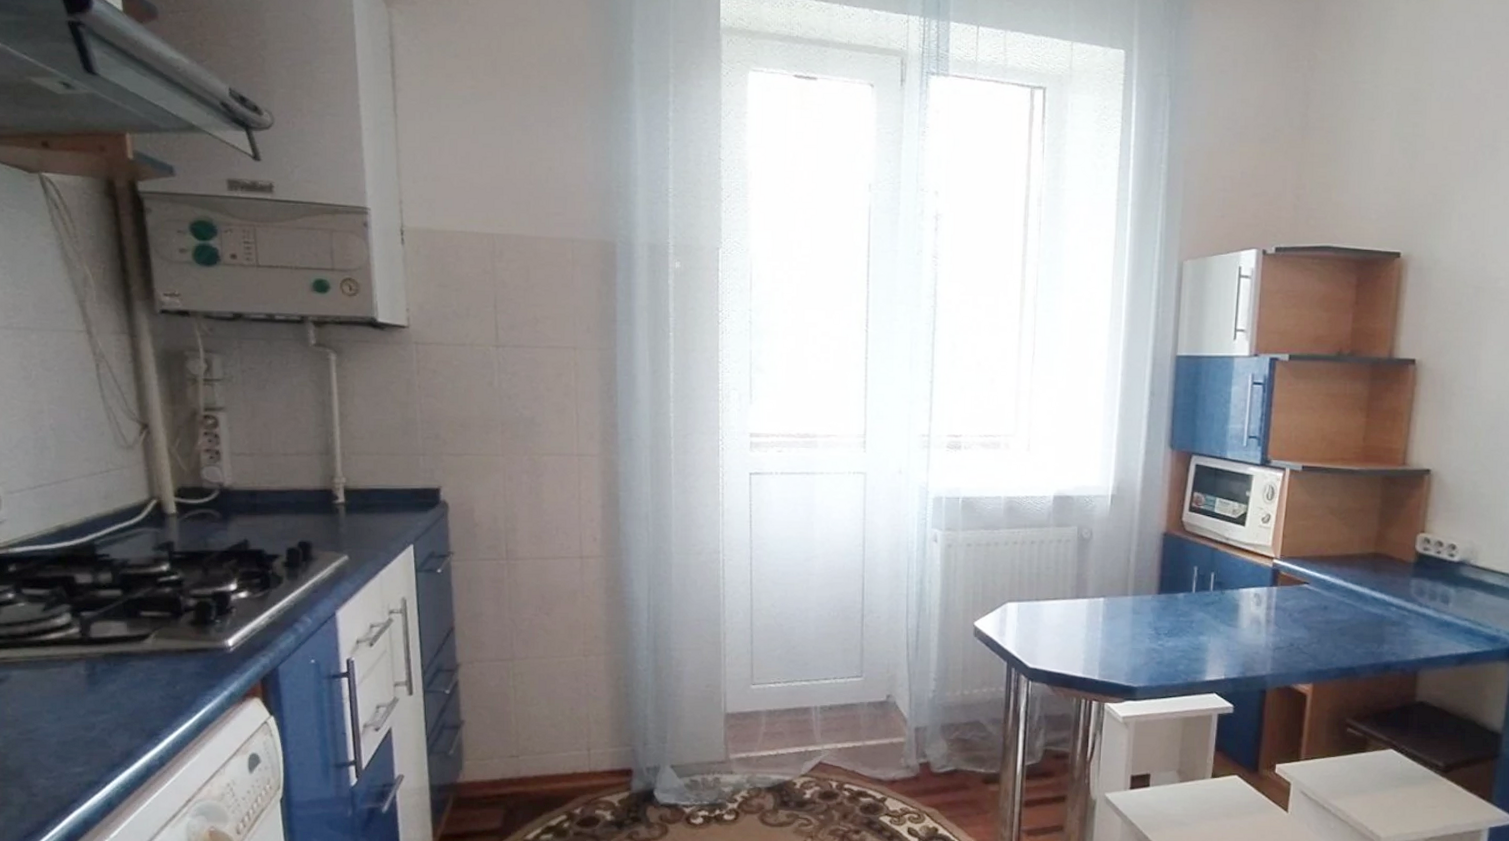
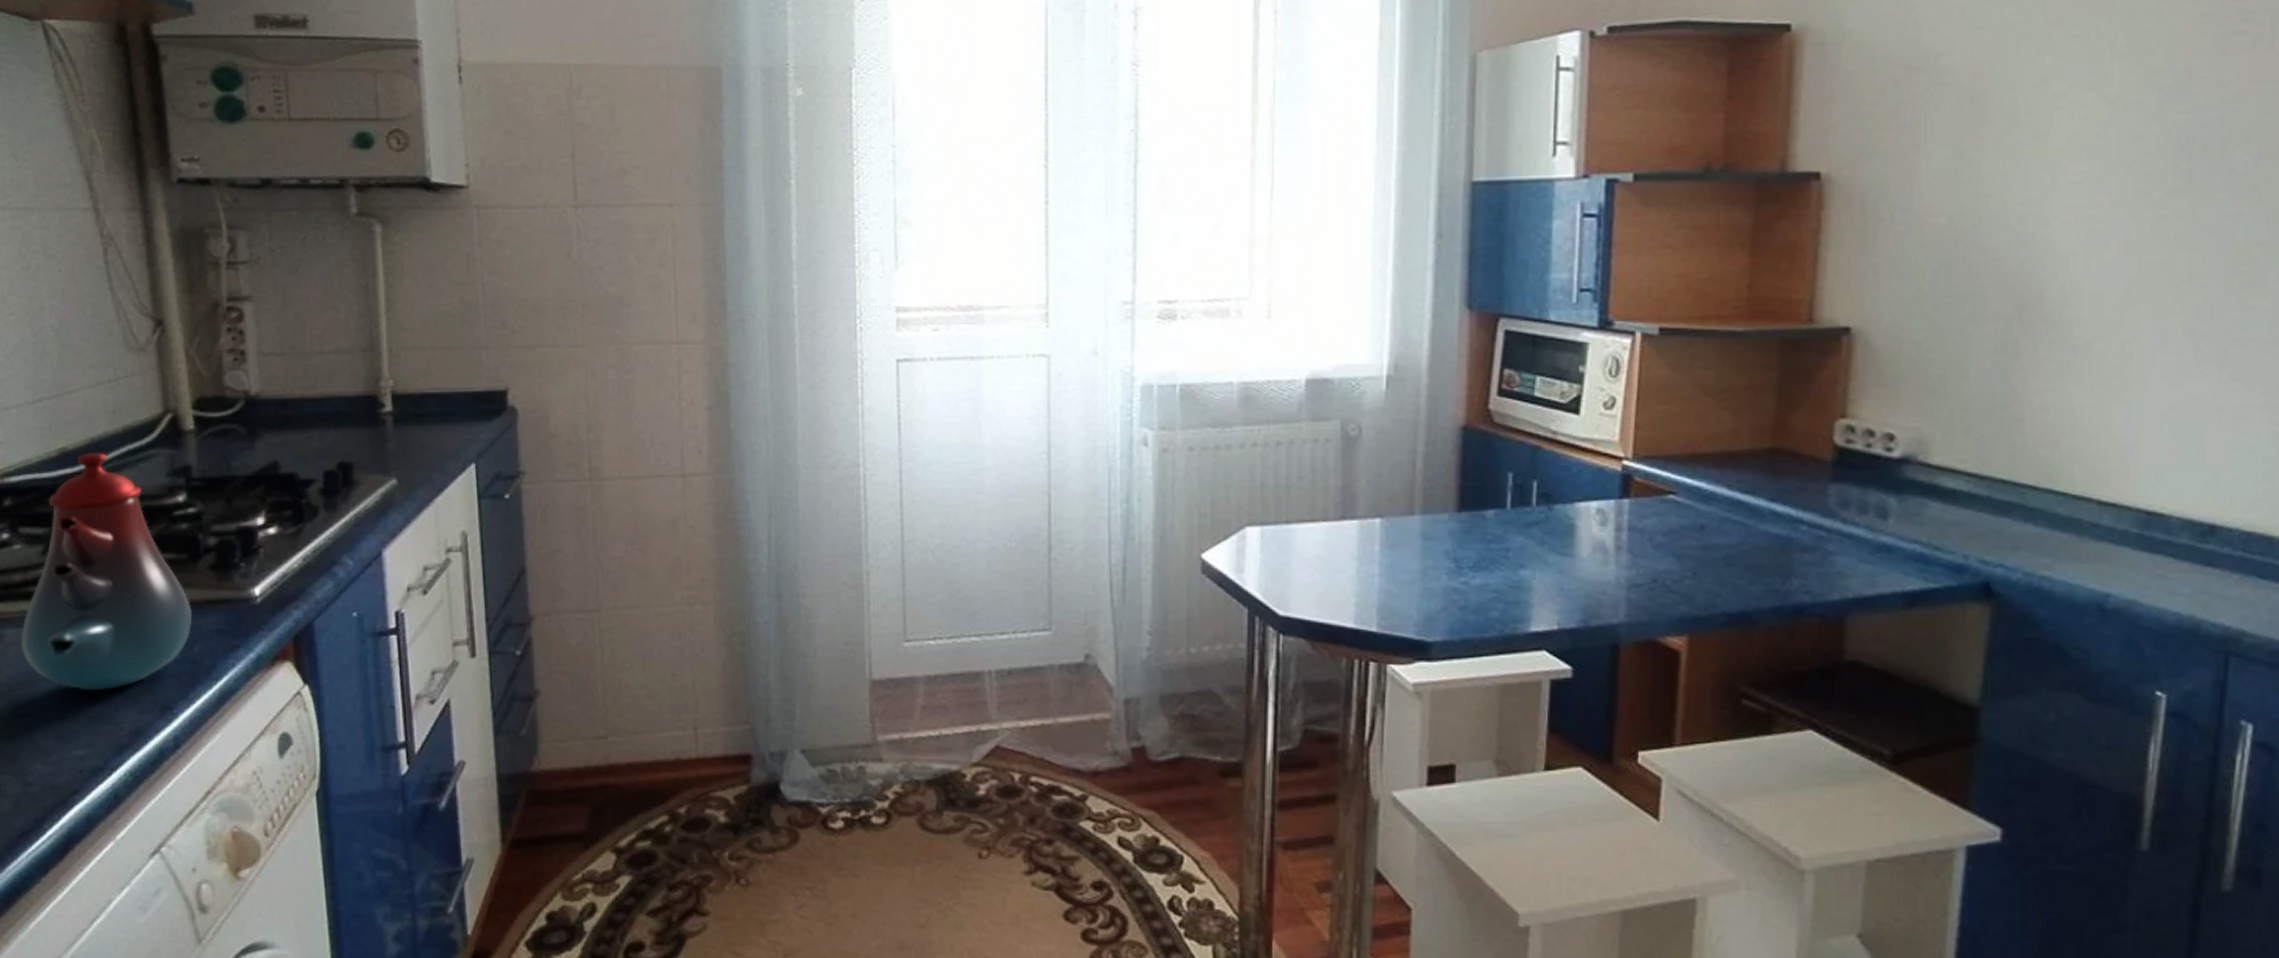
teakettle: none [25,530,175,721] -> present [21,453,193,691]

